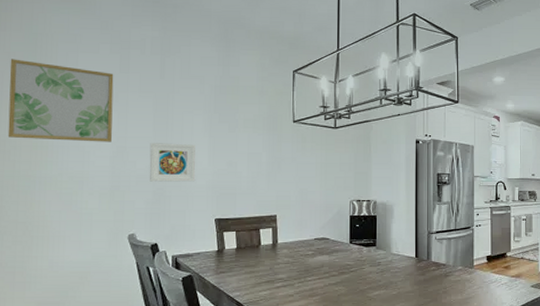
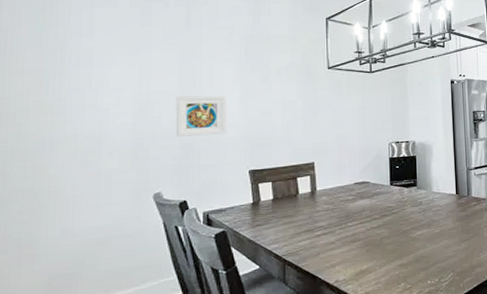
wall art: present [7,59,114,142] -> none [12,15,135,100]

